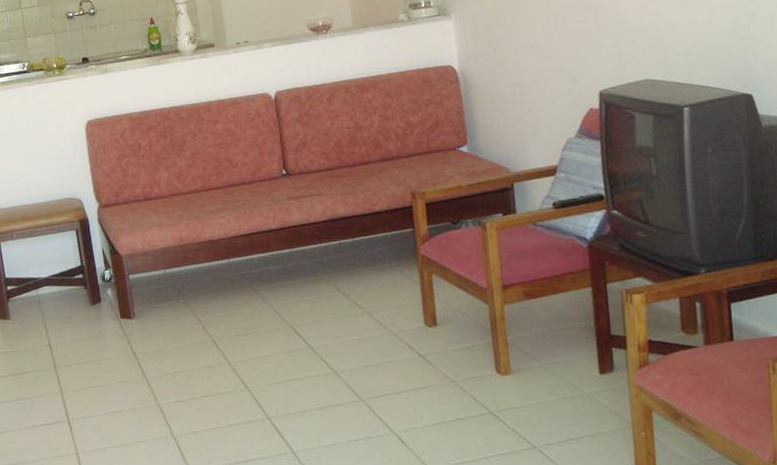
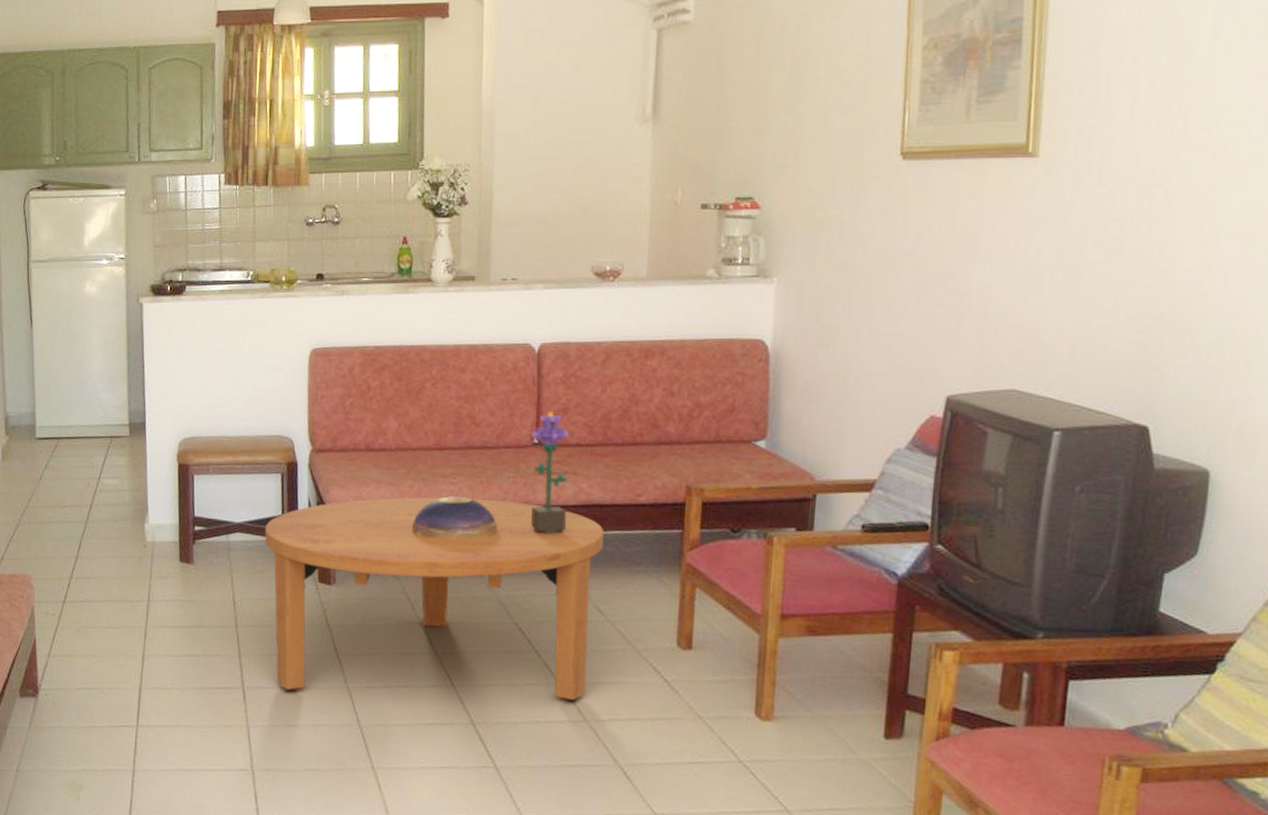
coffee table: none [68,225,356,416] -> present [264,497,604,700]
decorative bowl: none [192,227,265,267] -> present [411,495,498,540]
potted flower: none [279,146,320,250] -> present [531,411,569,536]

